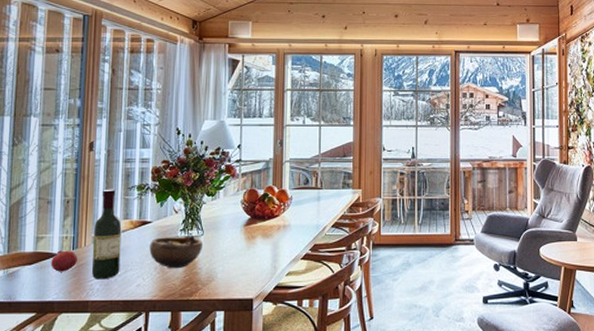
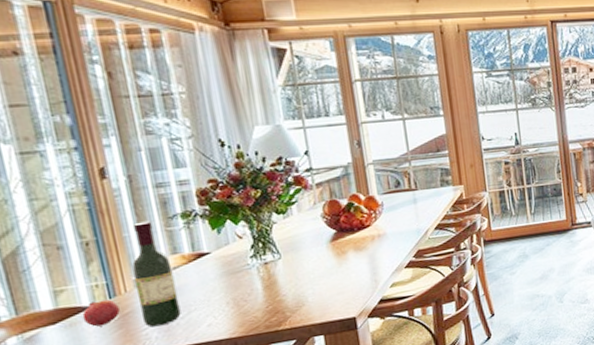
bowl: present [149,234,202,269] -> none [213,260,283,301]

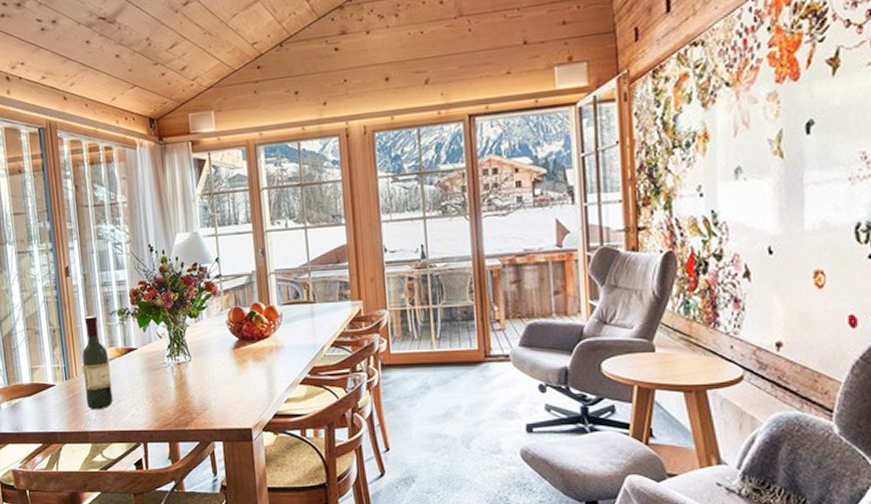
pomegranate: present [82,299,120,327] -> none [47,381,72,403]

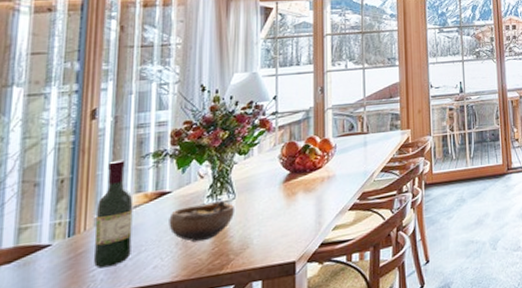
bowl: none [138,360,192,398] -> present [169,200,234,243]

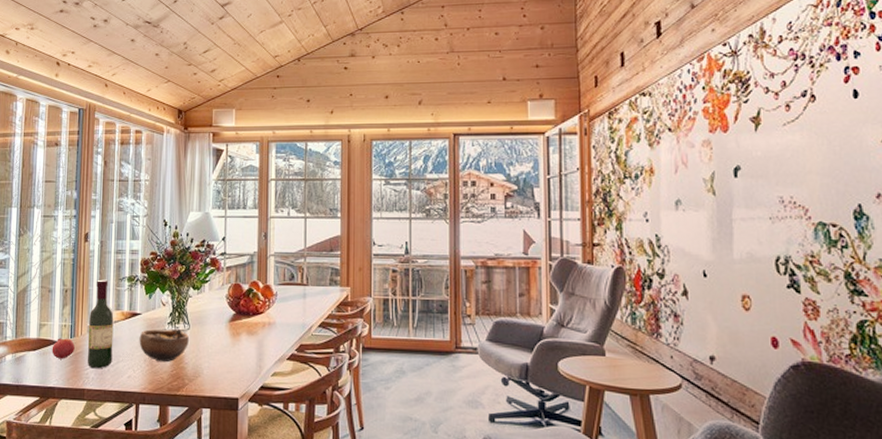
pomegranate: none [37,238,75,267] -> present [52,338,75,359]

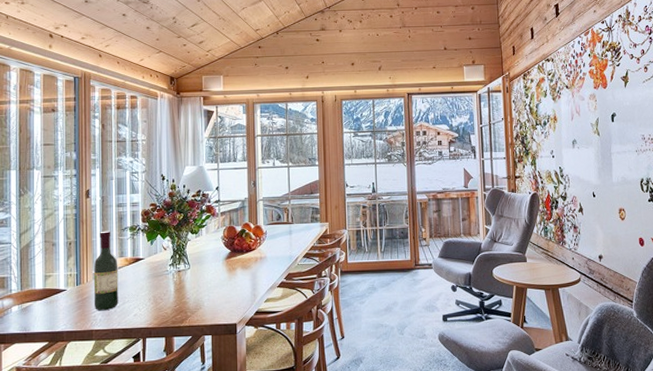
pomegranate: present [52,338,75,359] -> none [58,286,81,306]
bowl: present [139,328,189,363] -> none [143,268,189,300]

